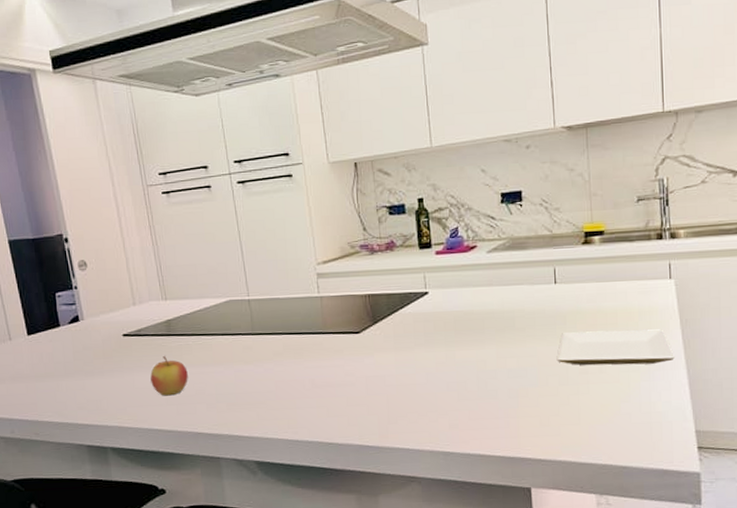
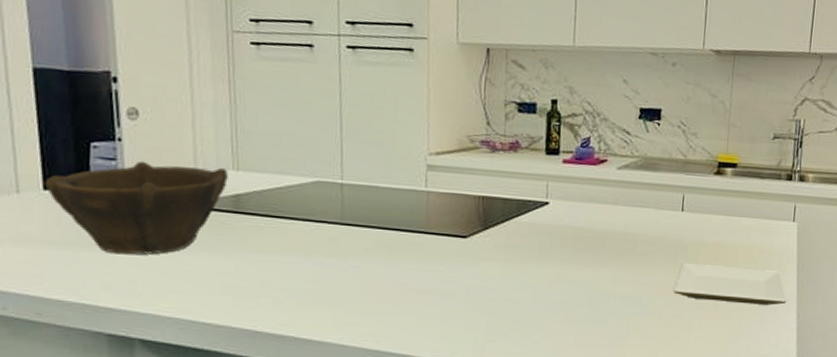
bowl: none [27,300,160,380] -> present [44,160,228,255]
apple: present [150,356,188,396] -> none [204,237,254,285]

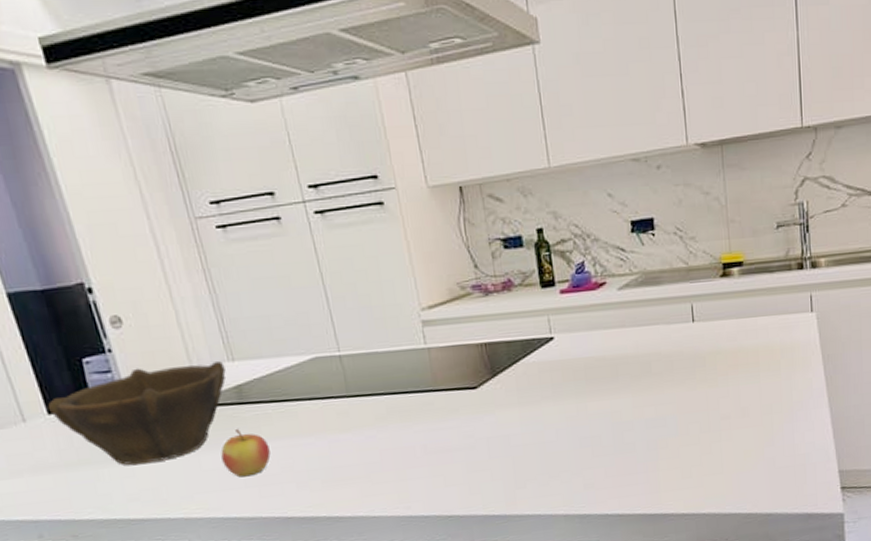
apple: none [204,237,254,285] -> present [221,429,271,478]
plate: present [674,263,787,305] -> none [698,366,817,410]

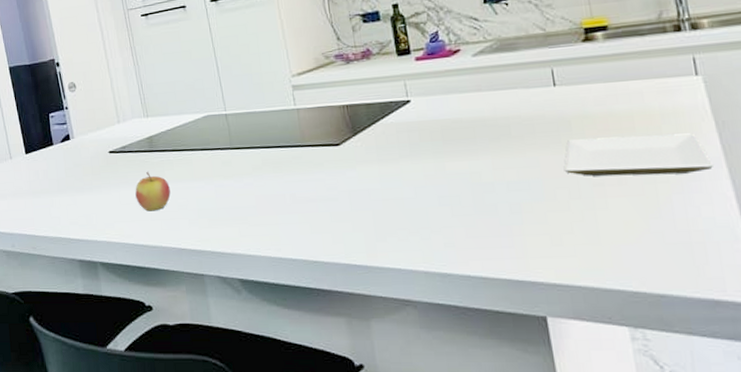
bowl: present [47,361,227,466] -> none [25,117,142,196]
plate: none [698,366,817,410] -> present [564,133,713,176]

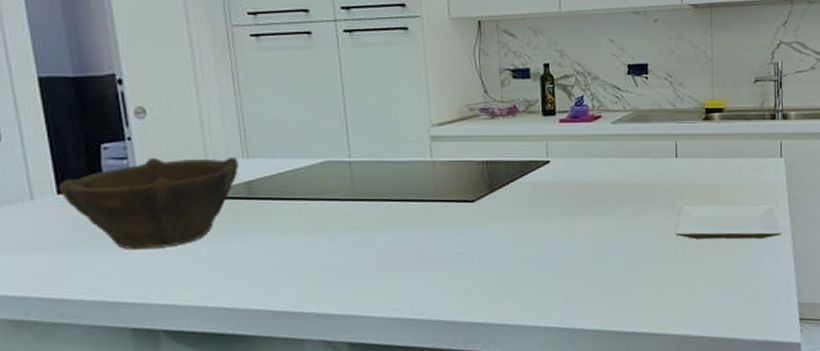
bowl: none [25,117,142,196] -> present [58,157,239,250]
apple: present [135,172,171,212] -> none [222,223,270,269]

